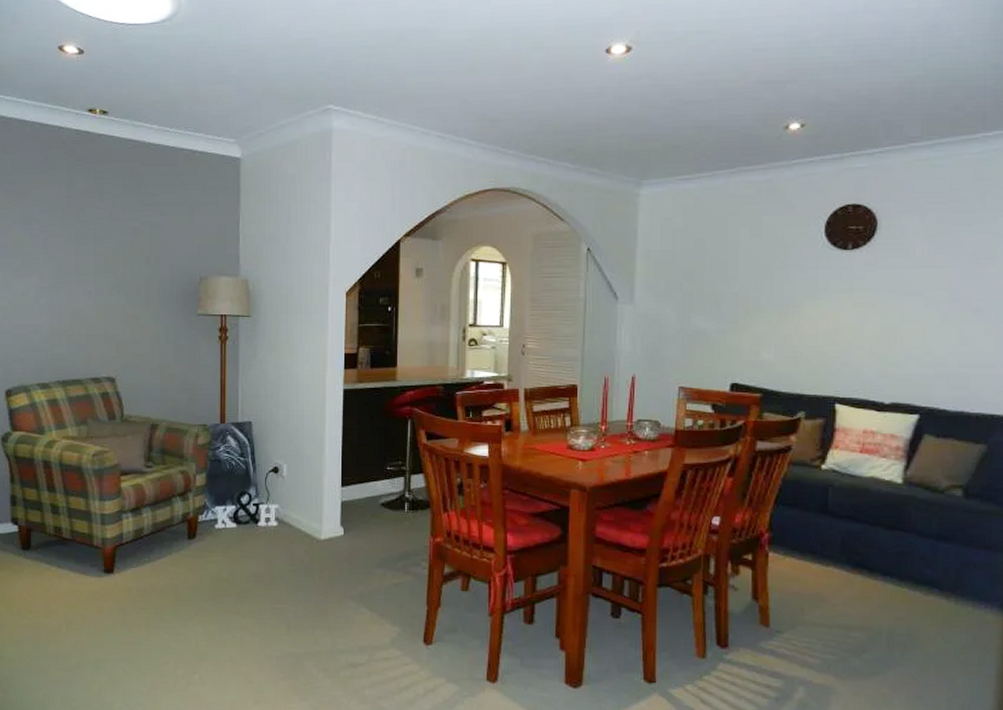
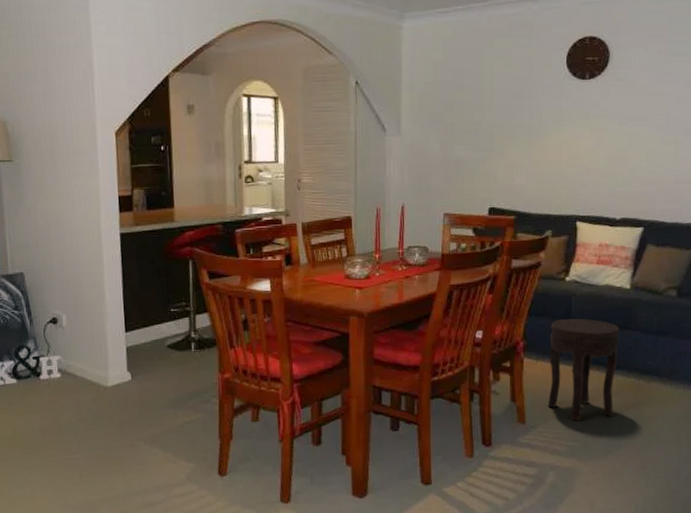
side table: none [798,512,889,631] -> present [548,318,620,421]

